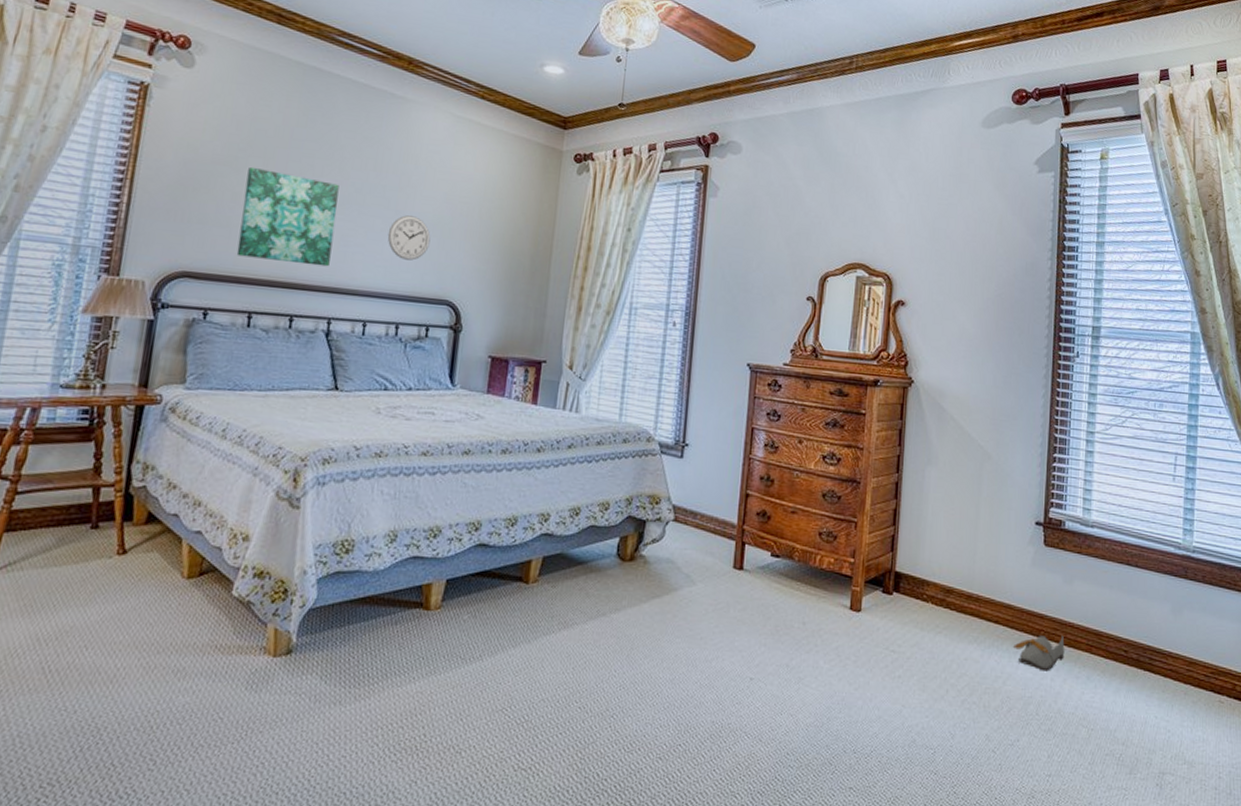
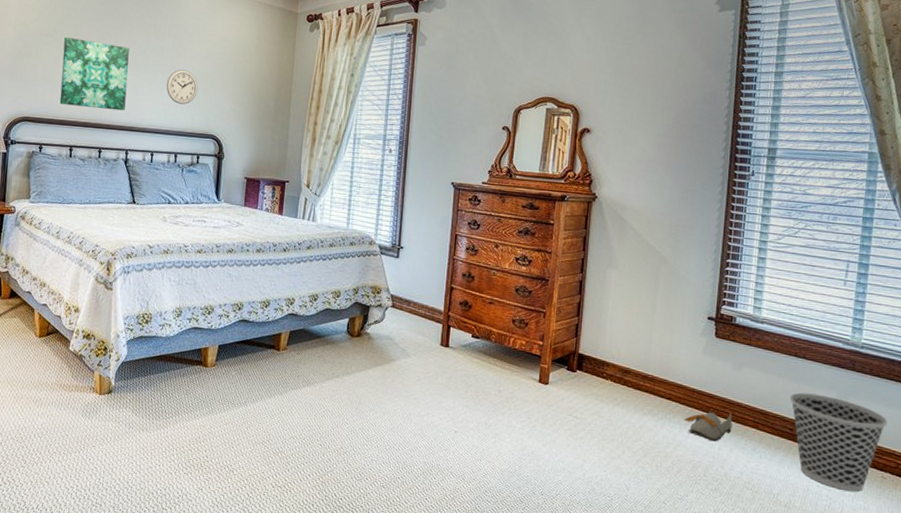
wastebasket: none [1123,607,1222,722] -> present [789,392,887,492]

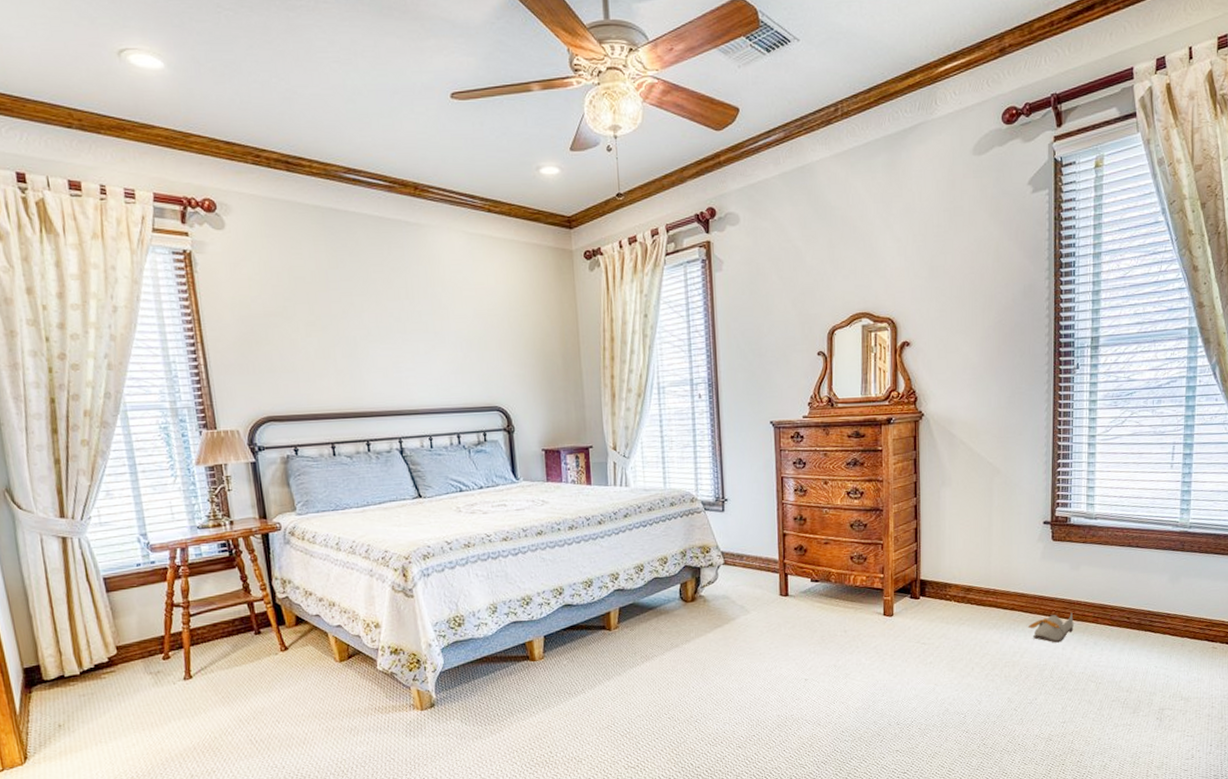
wall art: present [59,36,129,111] -> none [298,313,389,396]
wall clock: present [166,69,198,105] -> none [432,335,471,376]
wastebasket: present [789,392,887,492] -> none [1125,579,1216,667]

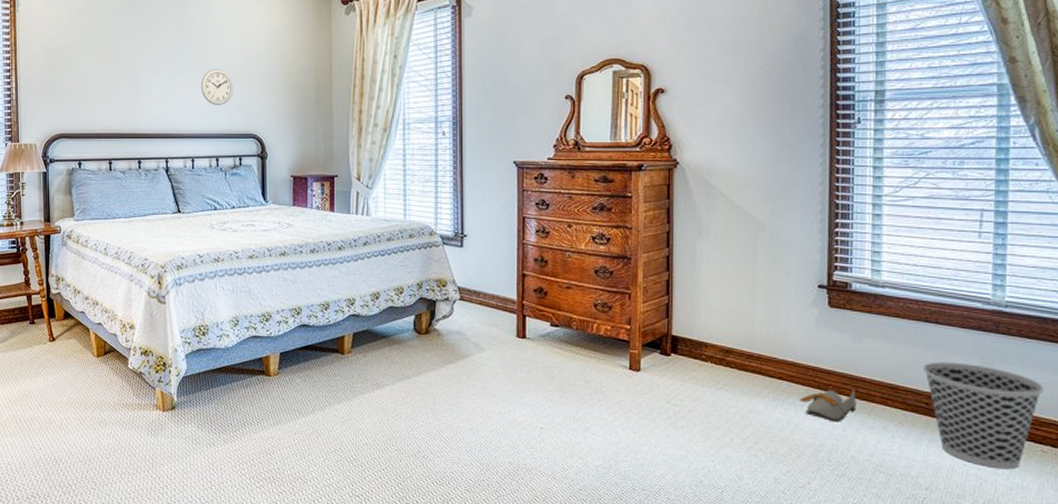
wall clock: none [432,335,471,376] -> present [200,69,234,105]
wastebasket: none [1125,579,1216,667] -> present [922,362,1044,470]

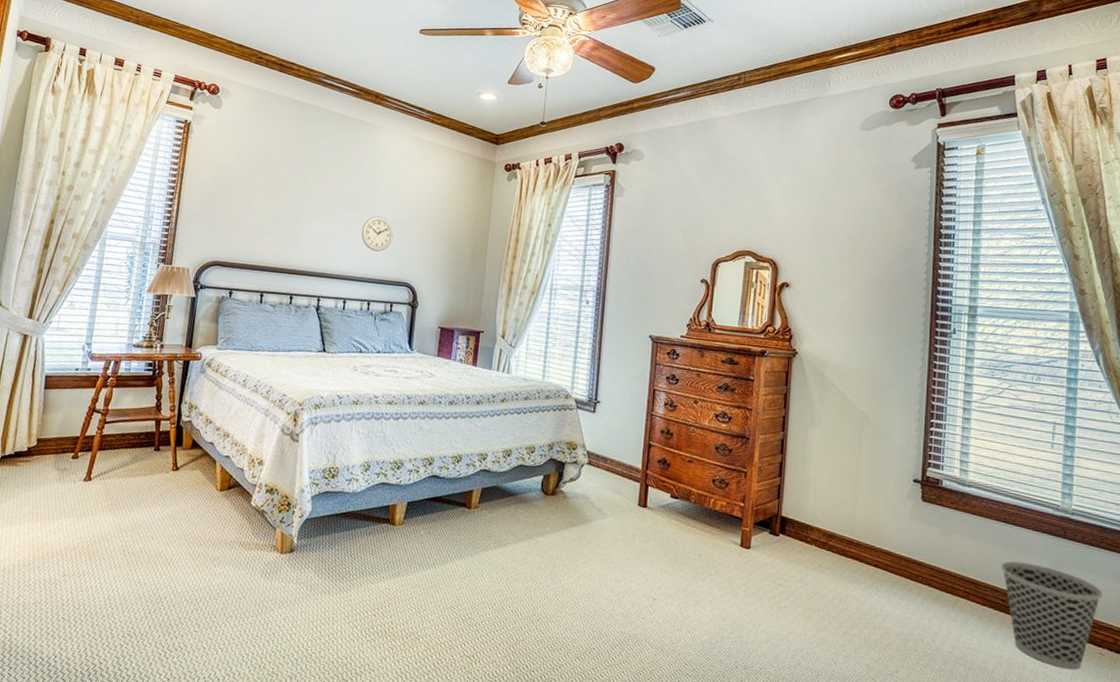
shoe: present [799,389,857,422] -> none [891,581,942,613]

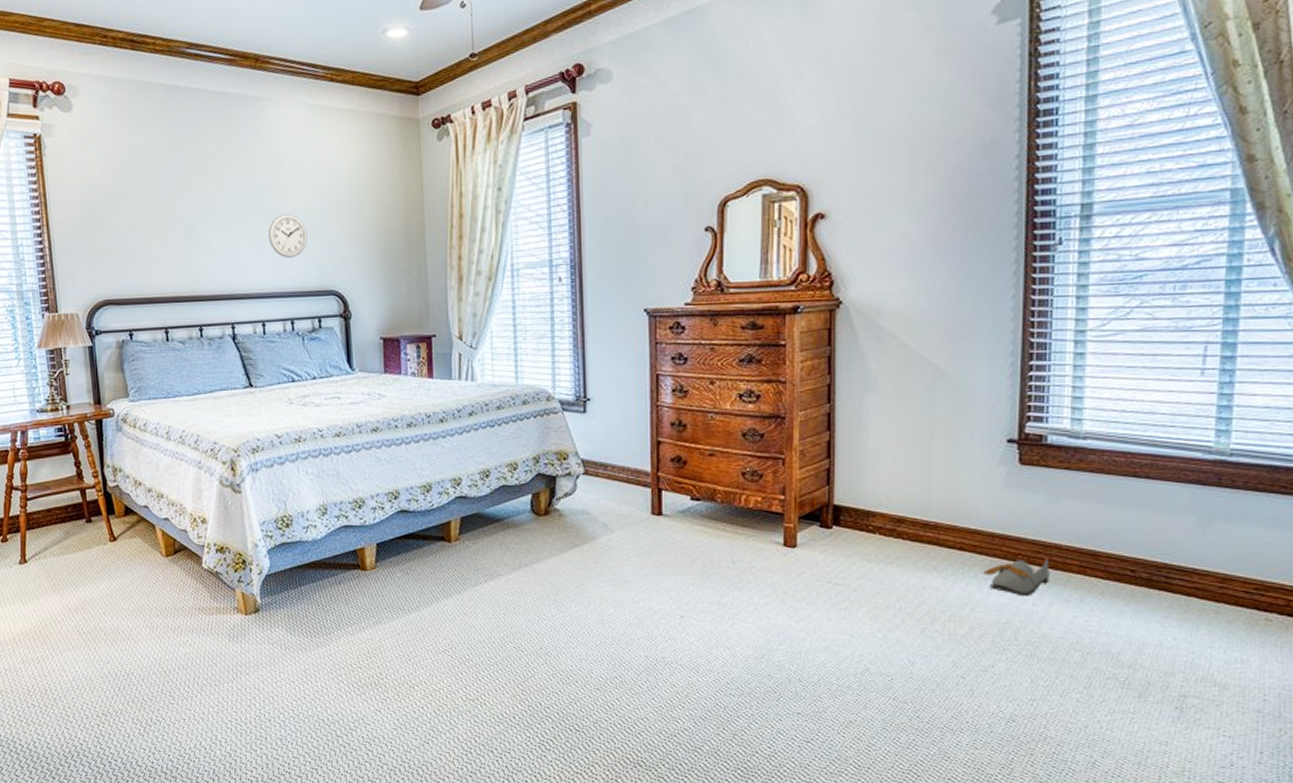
shoe: none [891,581,942,613] -> present [982,558,1050,596]
wastebasket: present [1000,561,1103,670] -> none [1129,522,1272,642]

